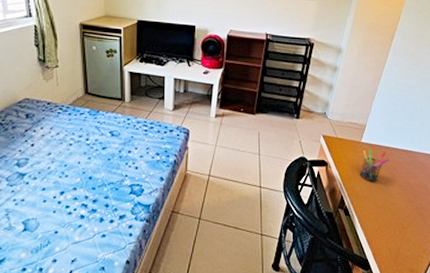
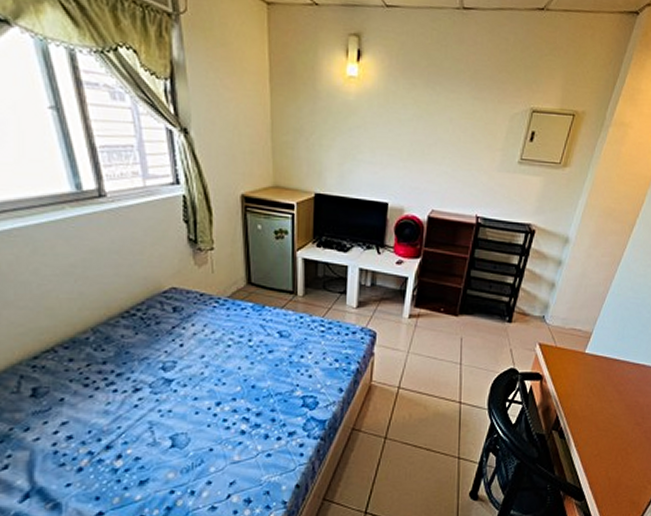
pen holder: present [359,149,390,182] -> none [580,361,617,400]

